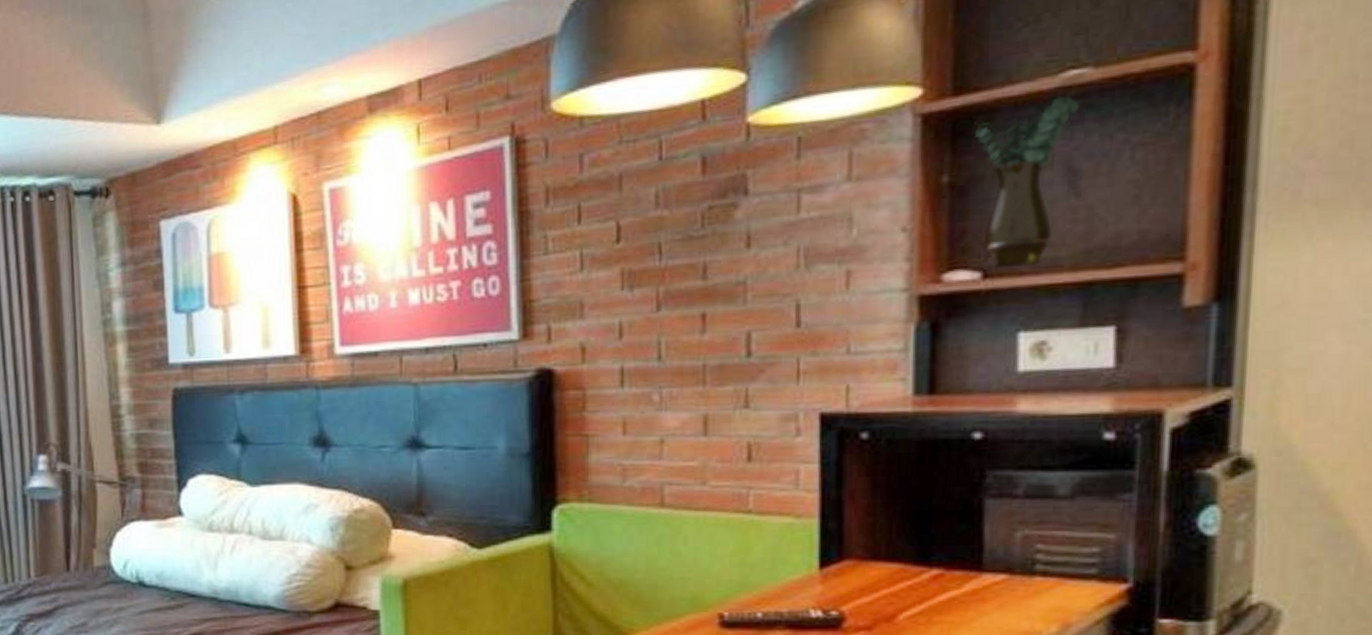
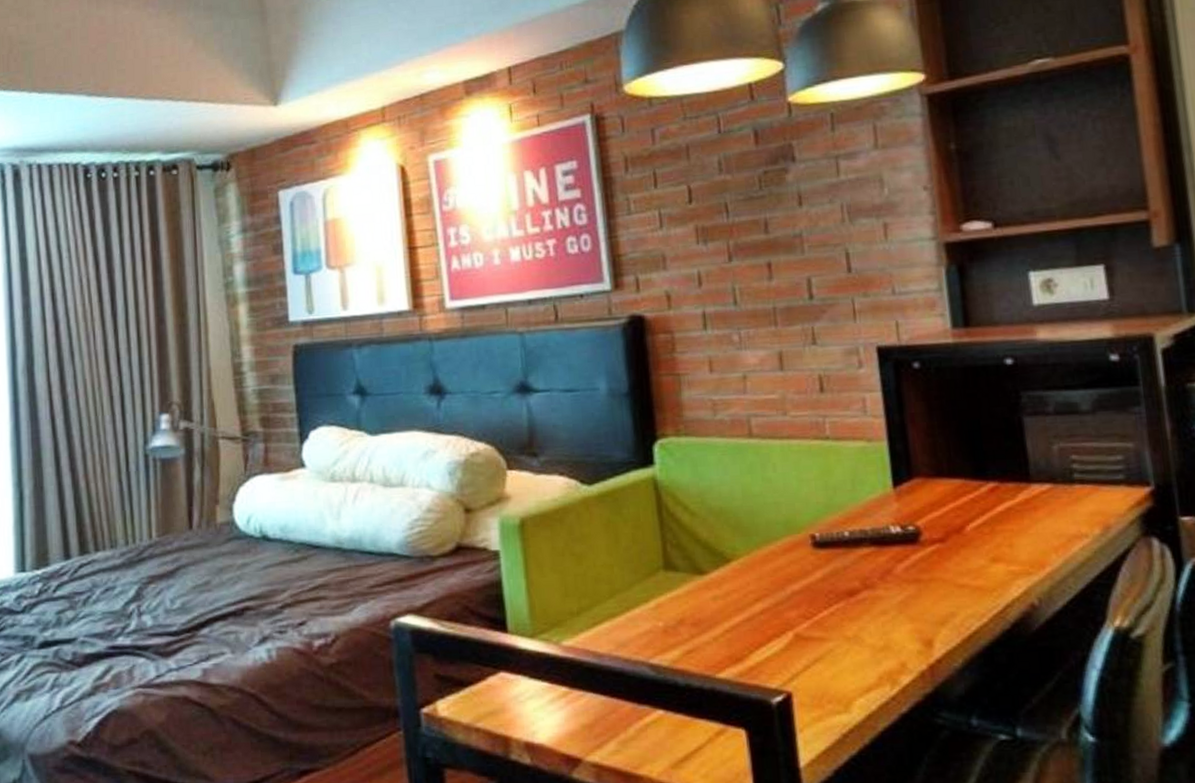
vase: present [974,91,1079,268] -> none [969,76,1047,218]

